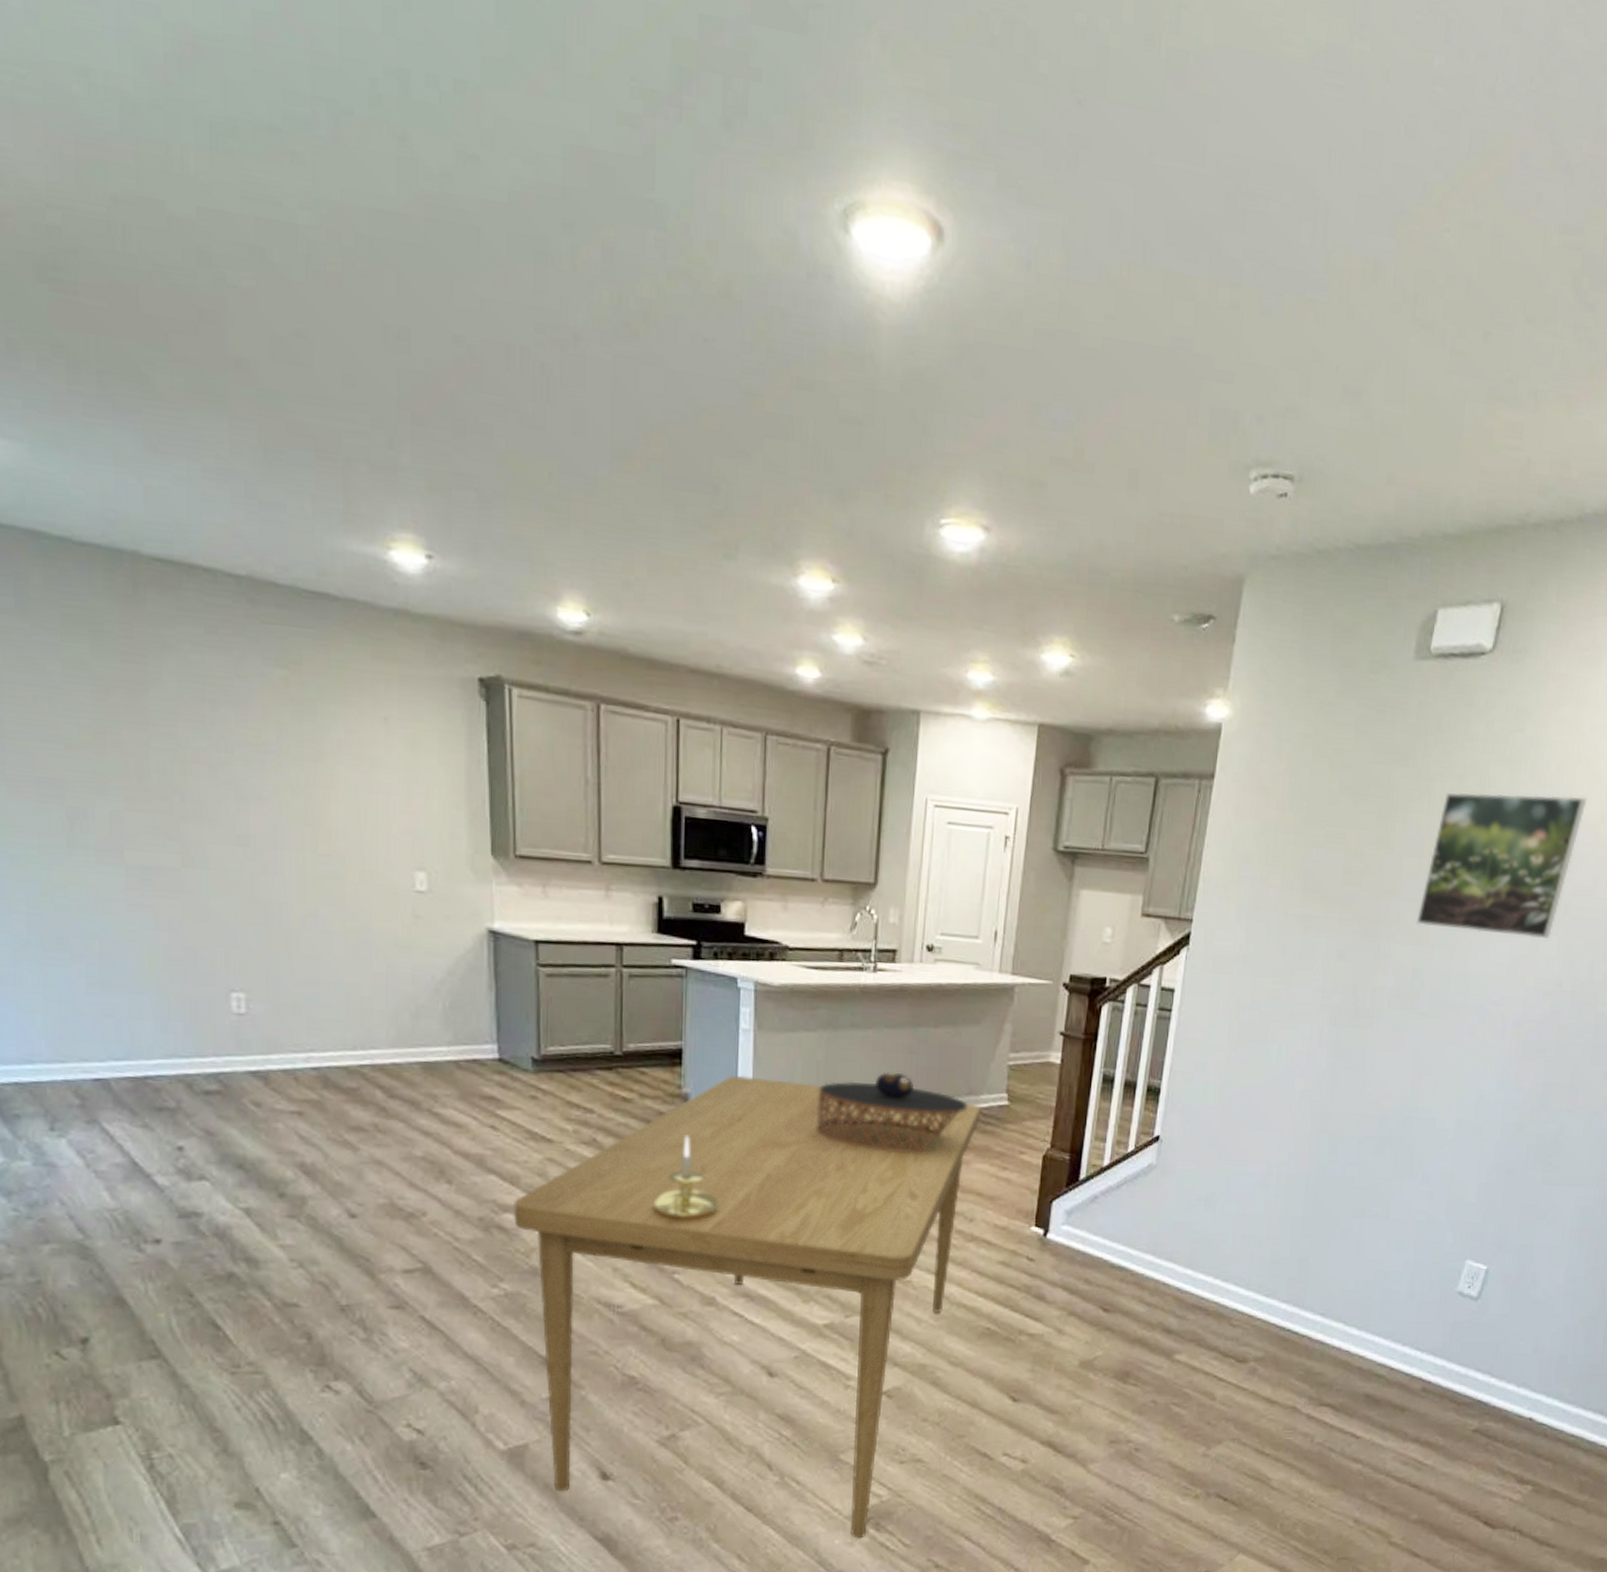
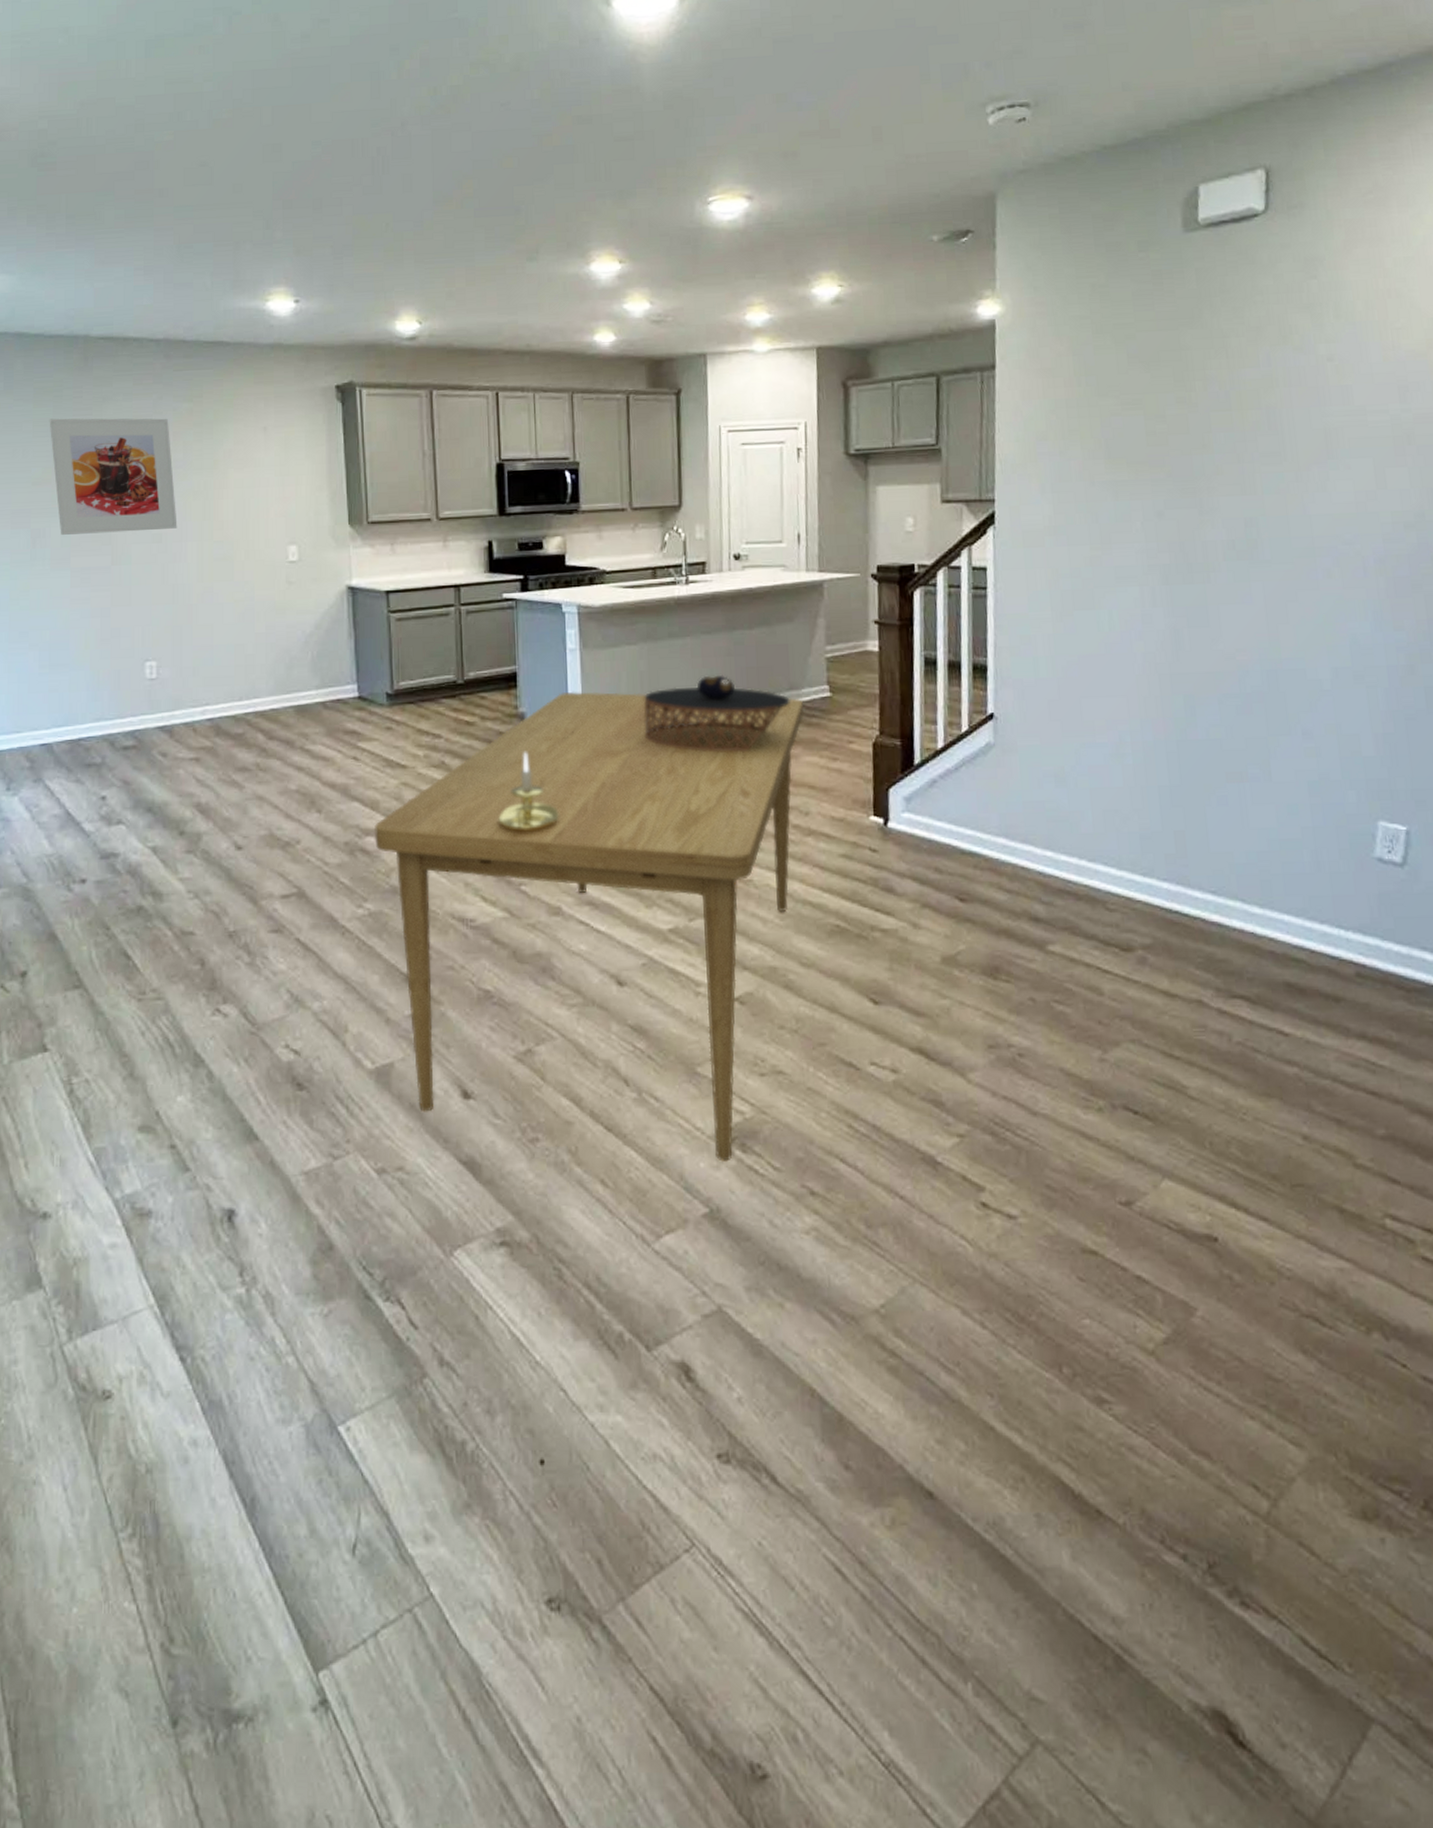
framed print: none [85,660,270,832] -> present [49,418,178,535]
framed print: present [1417,792,1587,939] -> none [1237,328,1408,476]

